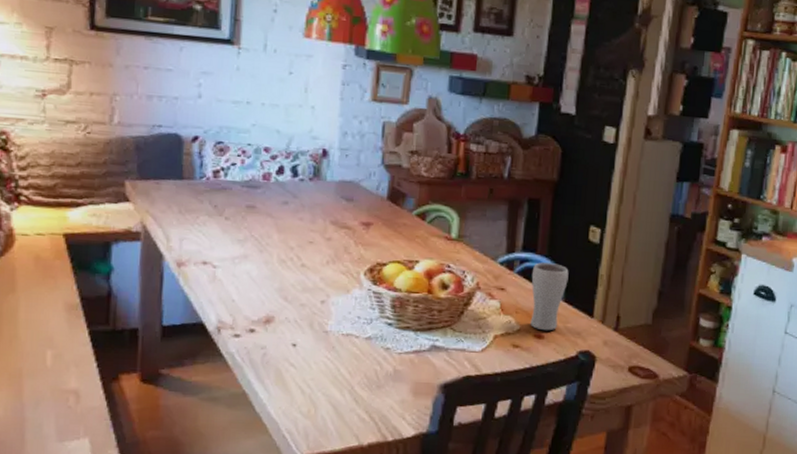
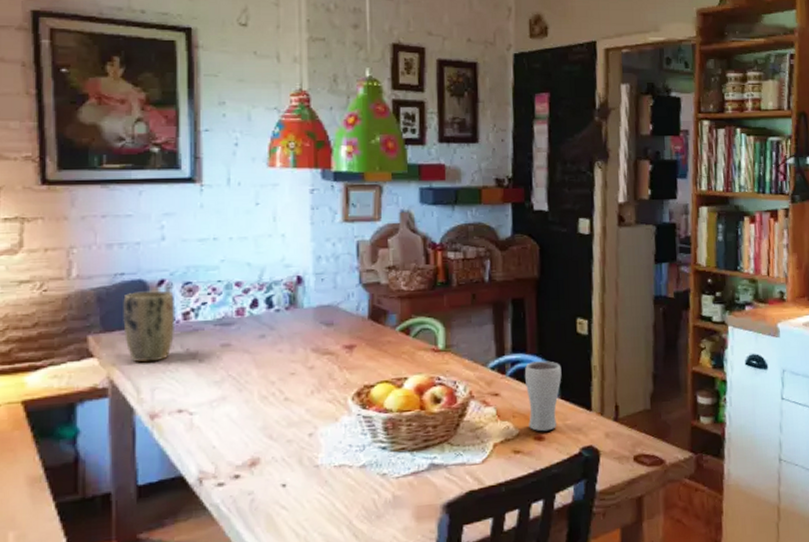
plant pot: none [157,144,207,214] -> present [123,290,176,363]

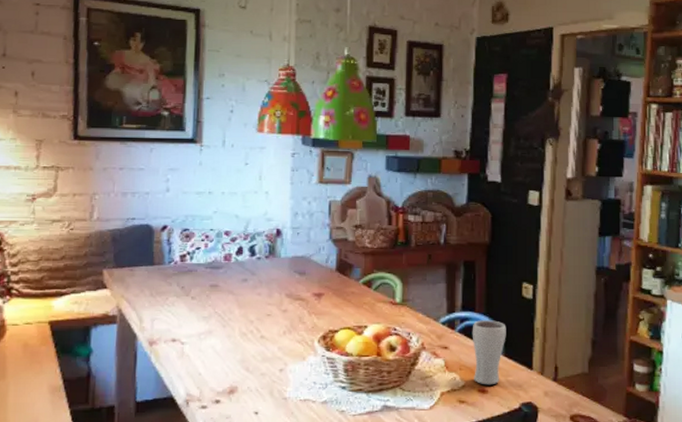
plant pot: present [123,290,176,363] -> none [131,234,175,296]

